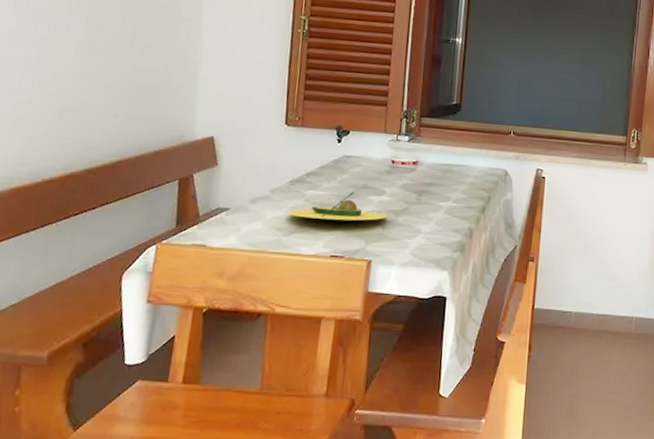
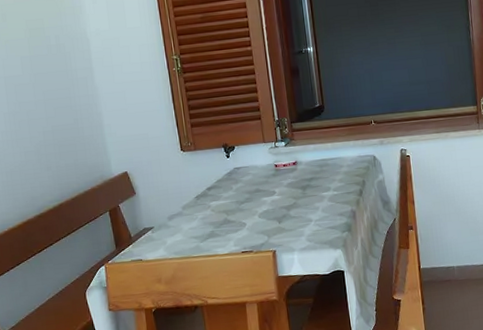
avocado: present [287,191,388,223] -> none [199,196,281,225]

